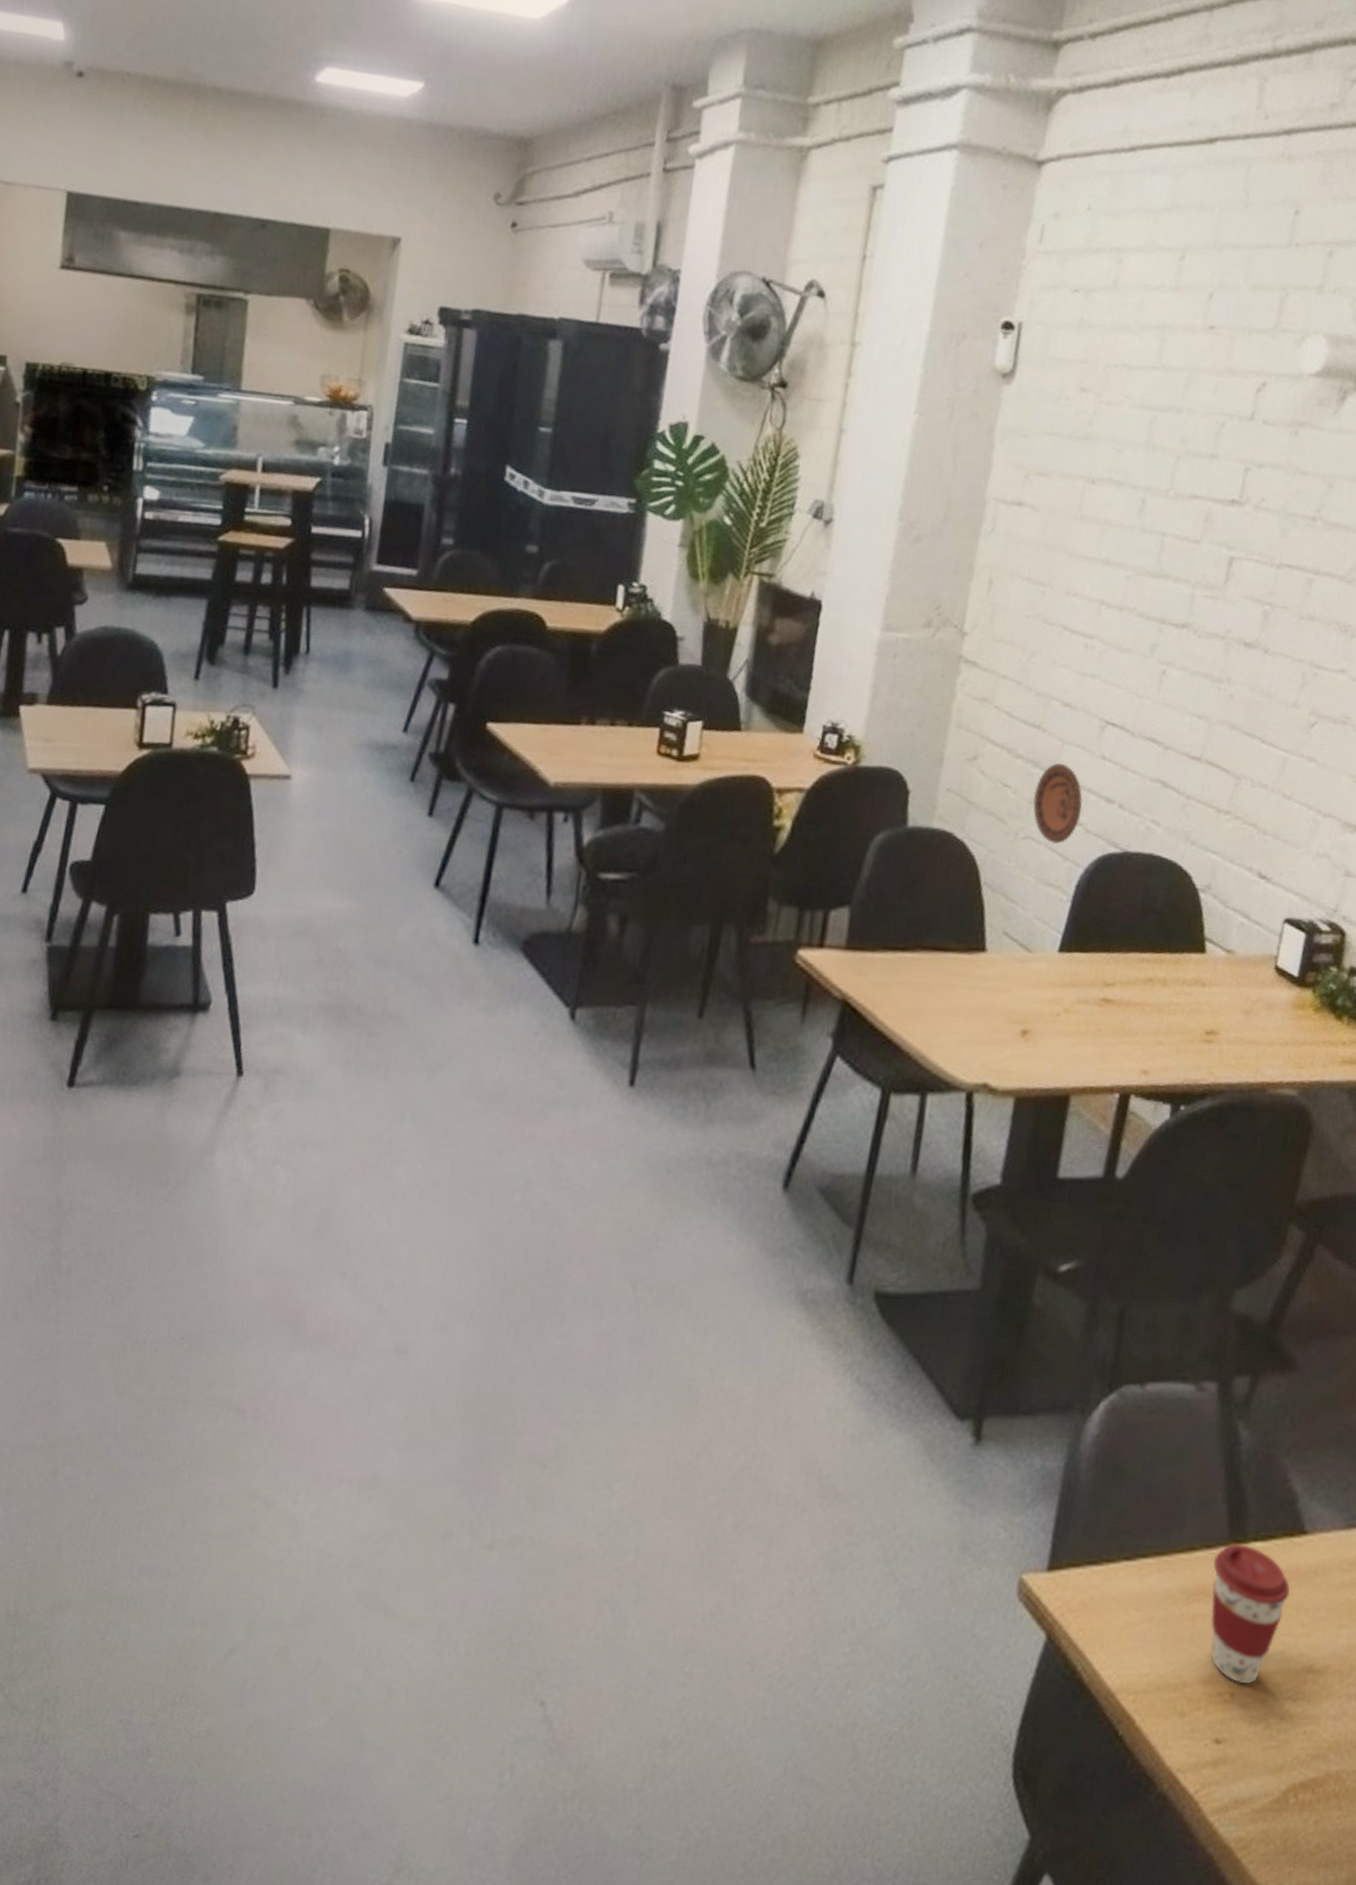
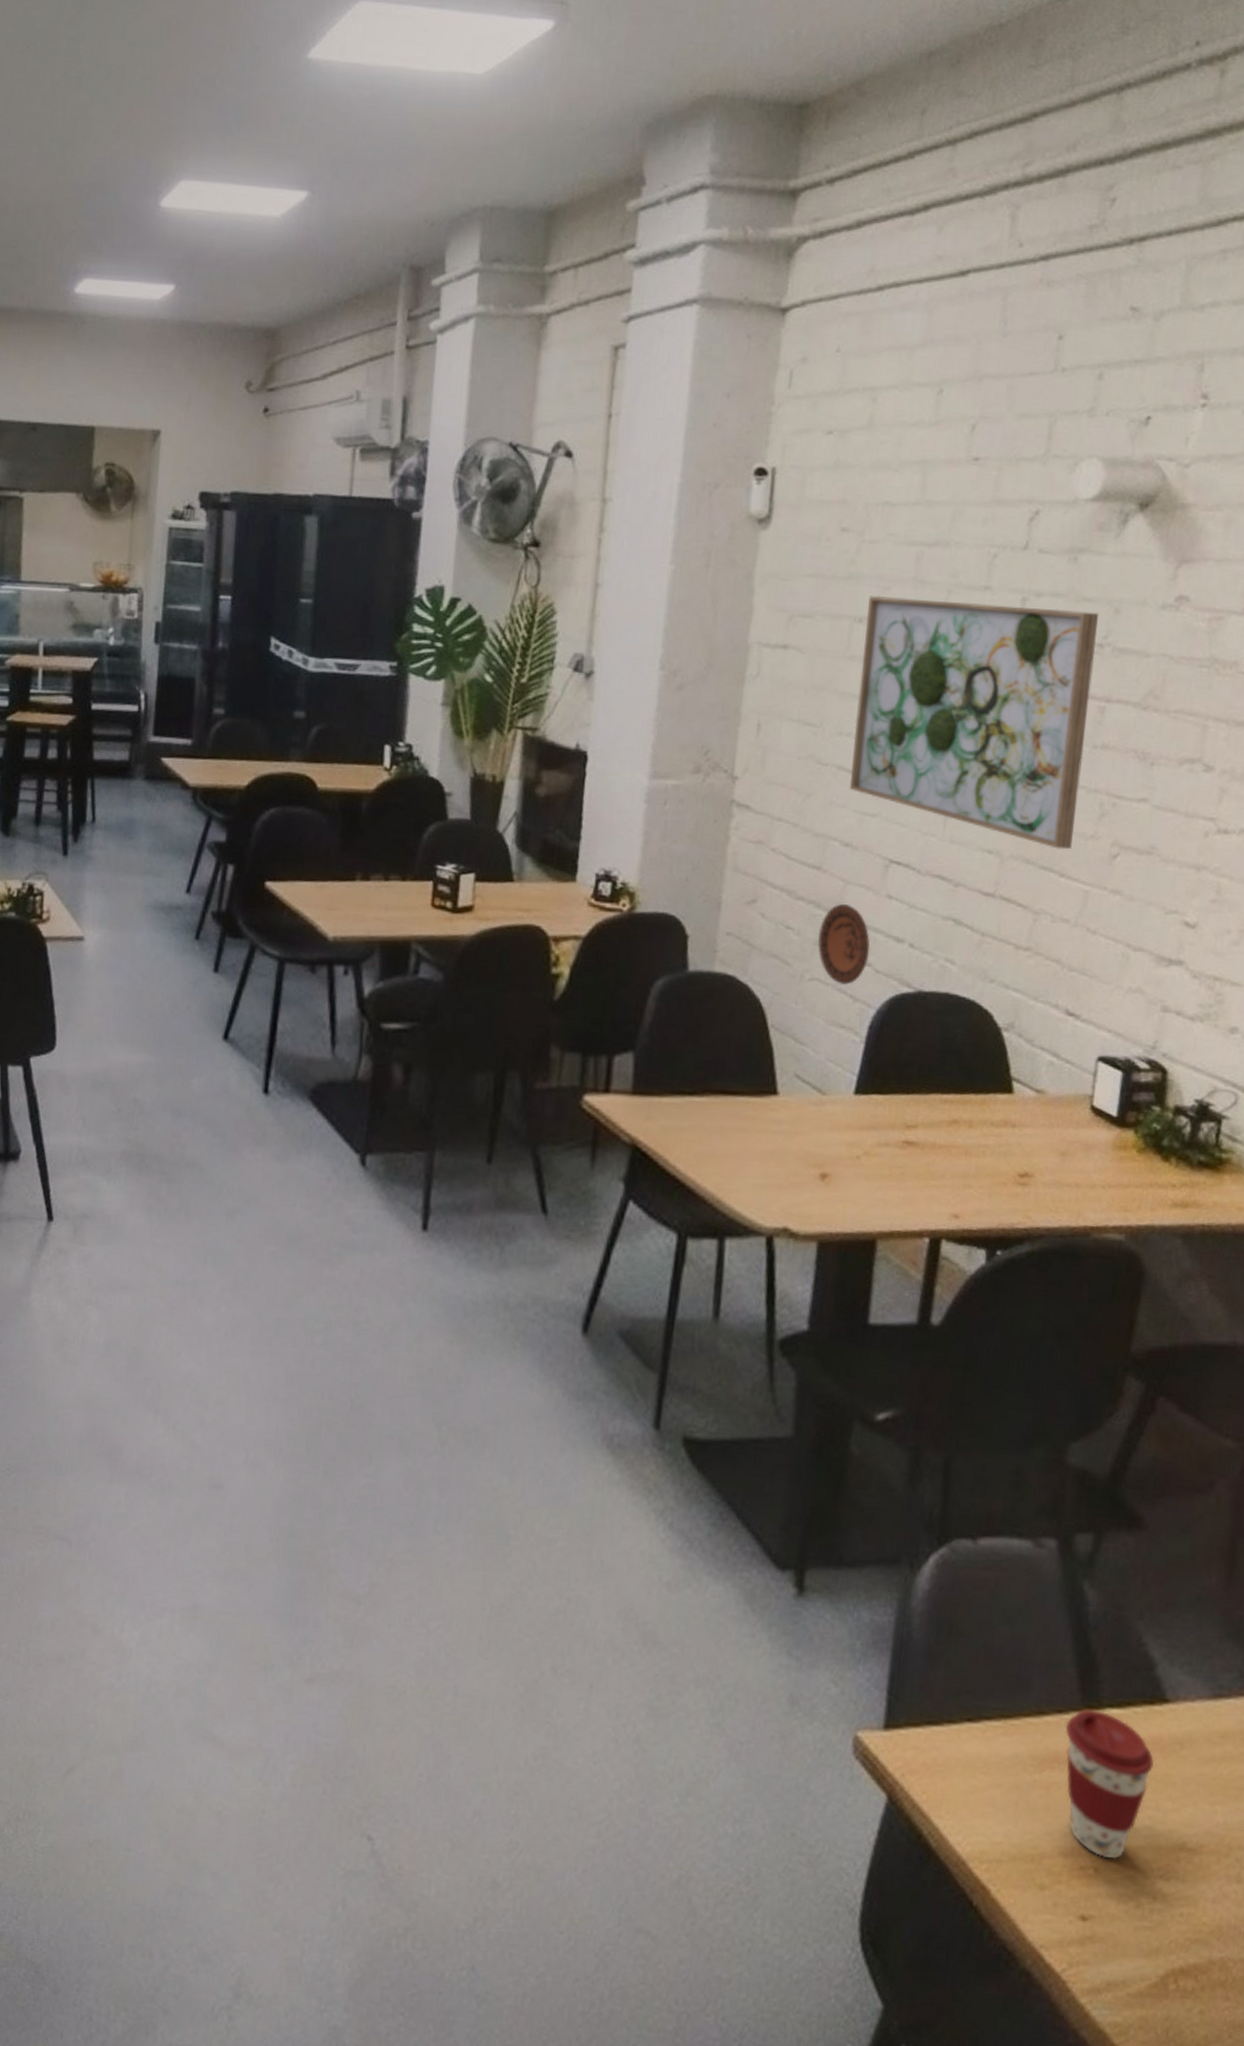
wall art: none [1072,457,1313,717] -> present [849,595,1098,850]

